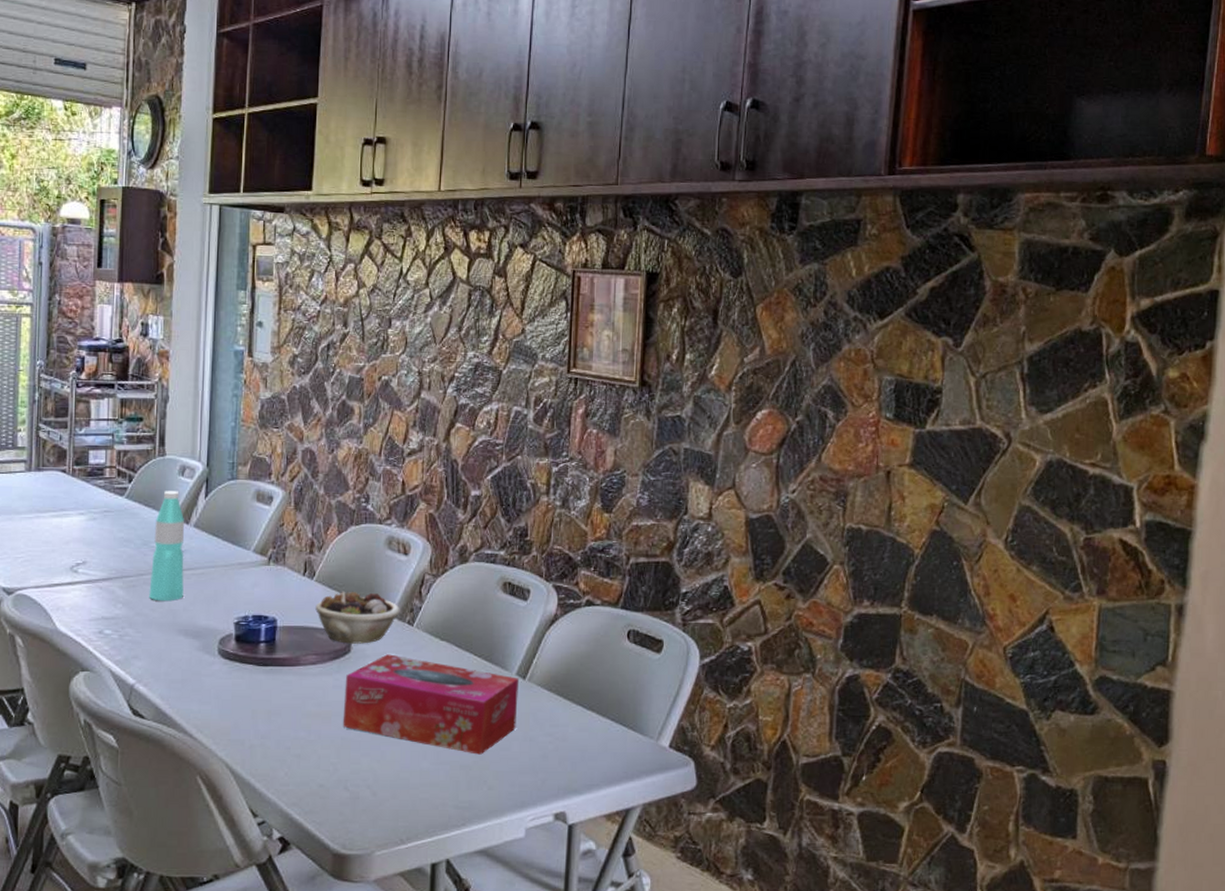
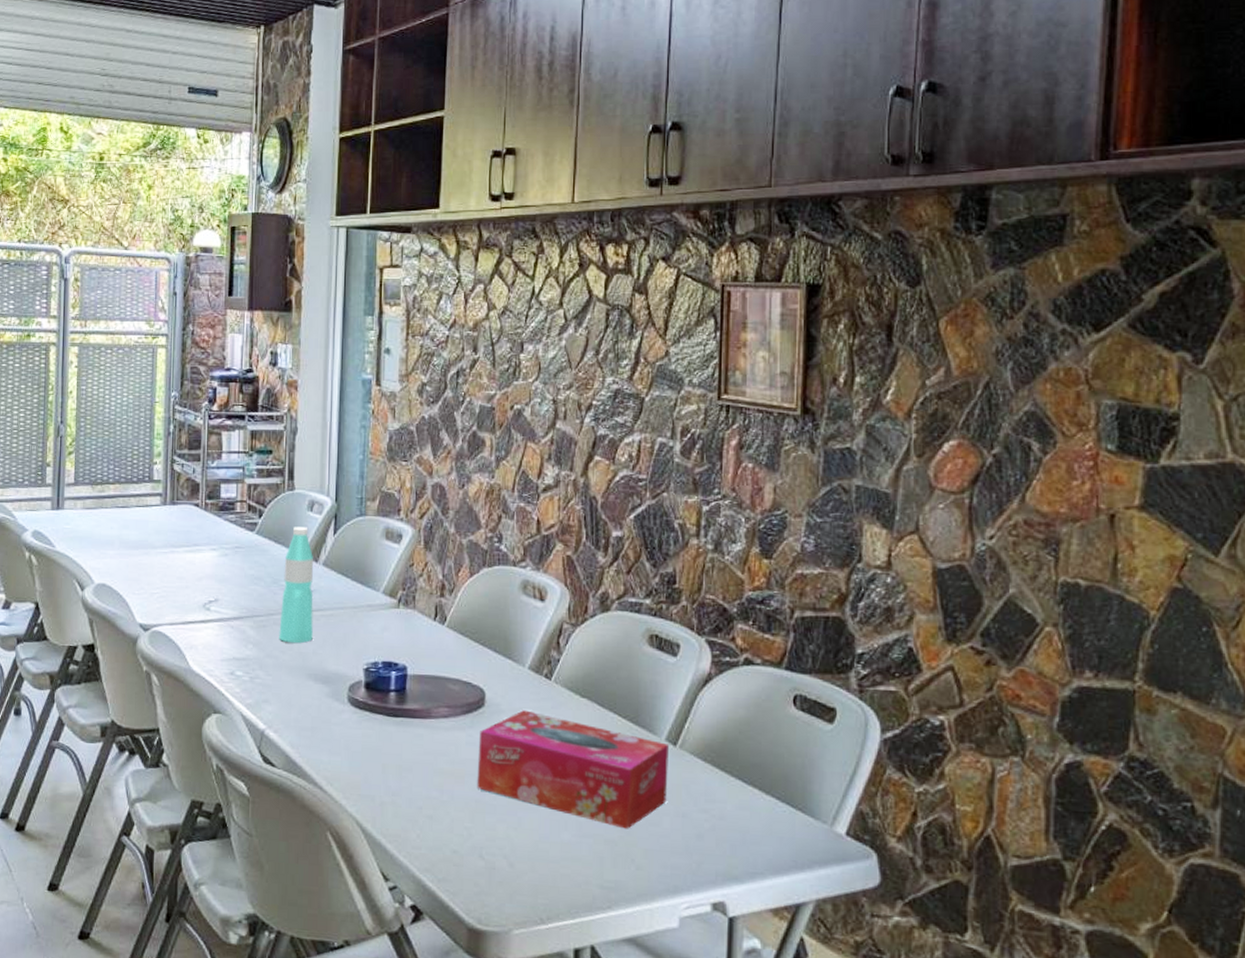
succulent planter: present [315,591,400,644] -> none [447,638,537,698]

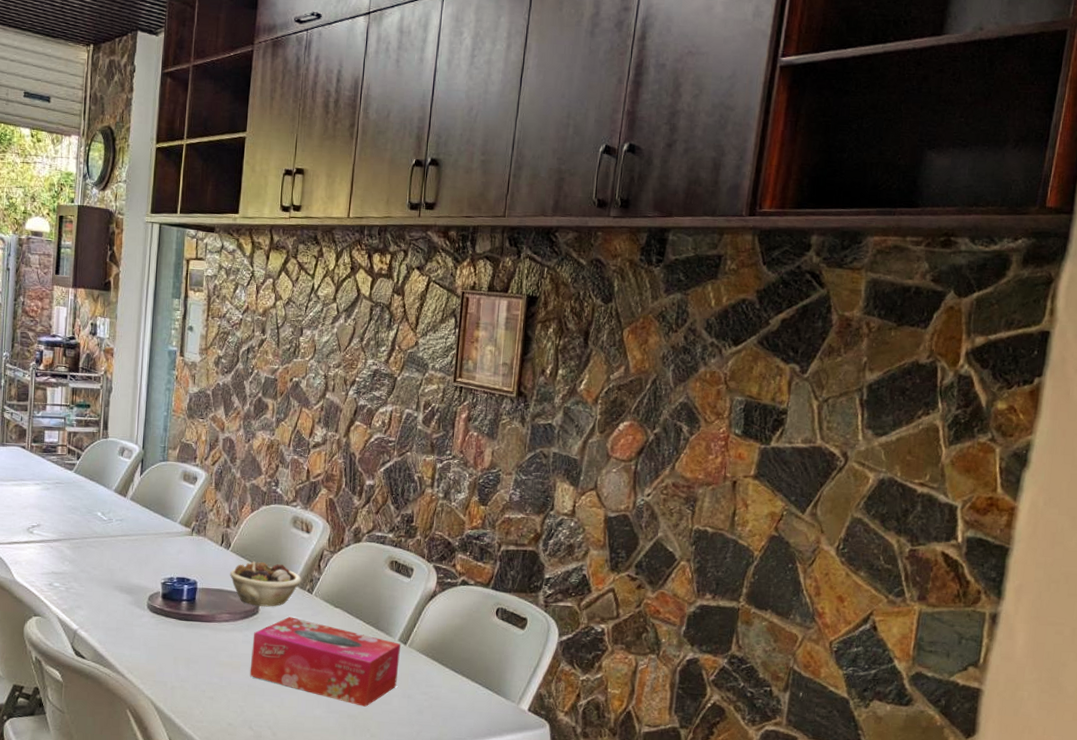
water bottle: present [279,527,314,644] -> none [91,468,123,562]
succulent planter: none [447,638,537,698] -> present [230,560,302,607]

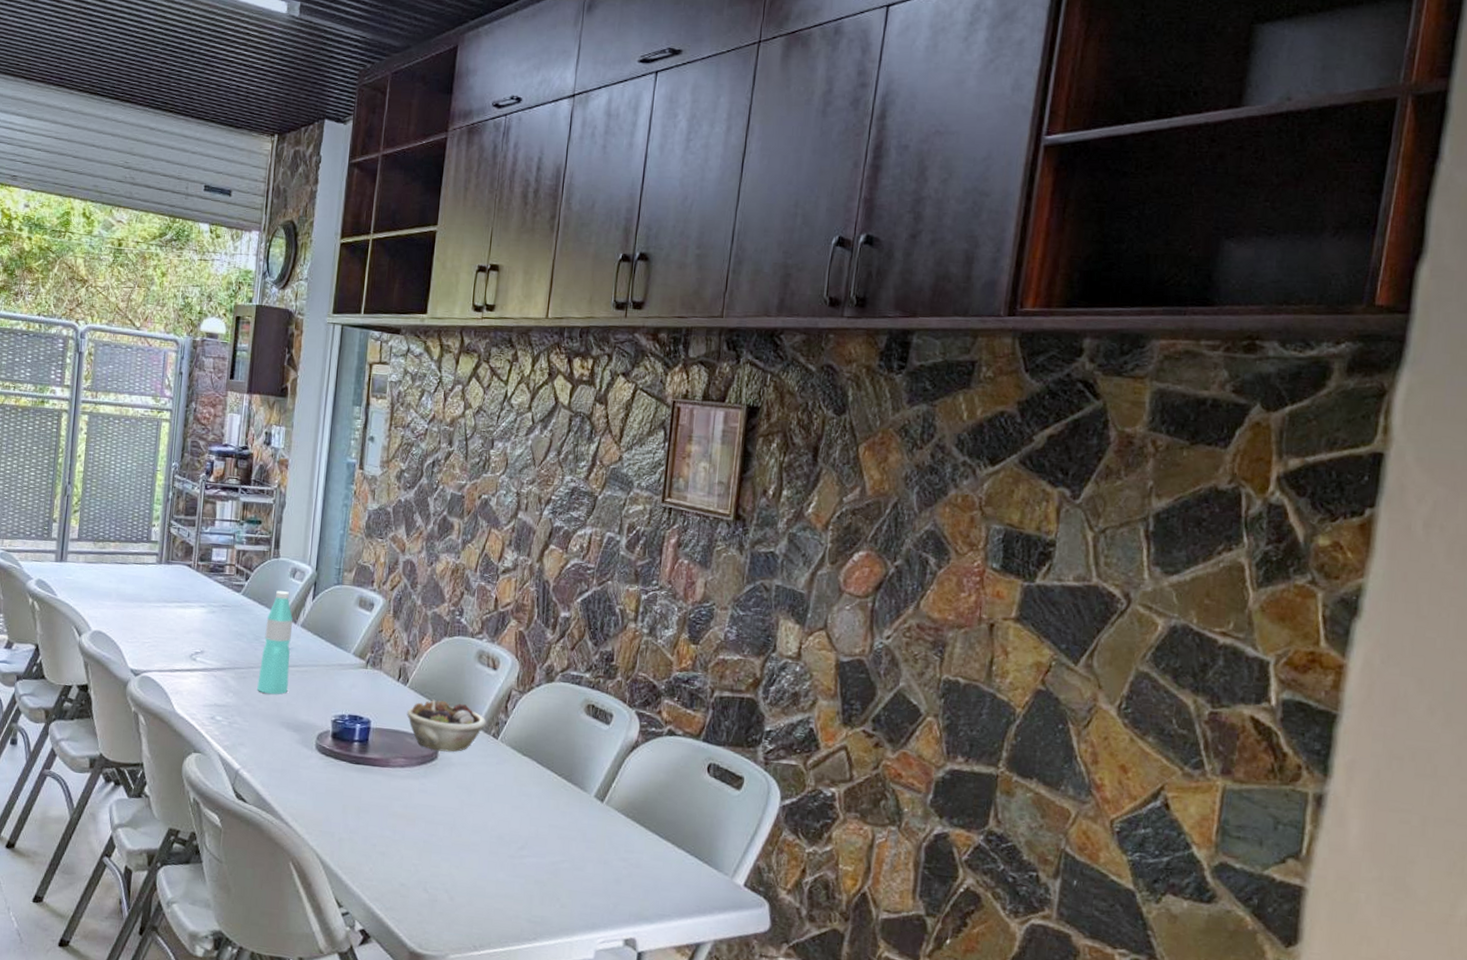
water bottle: none [91,468,123,562] -> present [257,590,293,695]
tissue box: present [249,617,400,707] -> none [425,764,597,872]

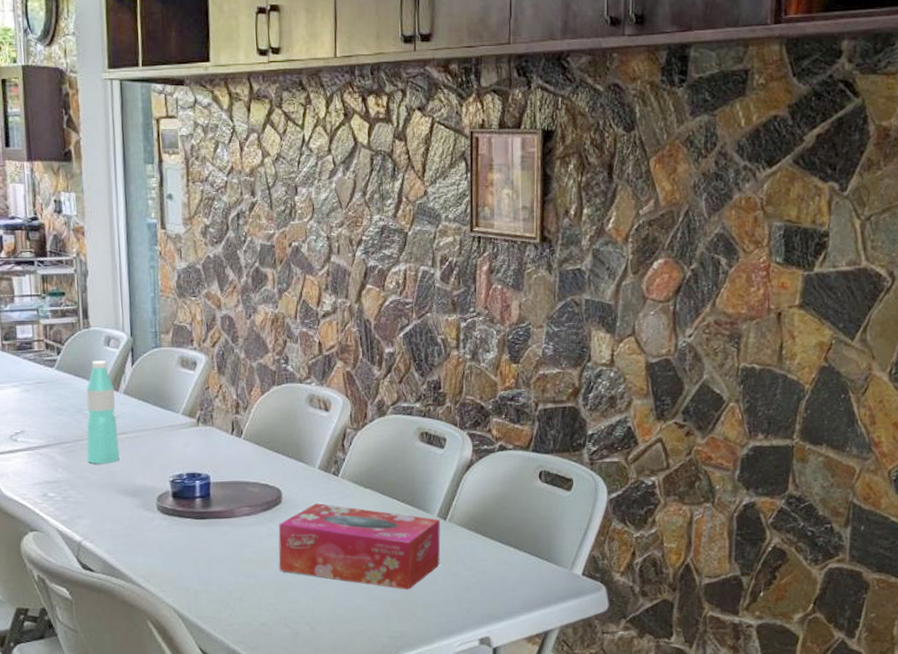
succulent planter: present [407,699,486,752] -> none [245,446,325,495]
tissue box: none [425,764,597,872] -> present [278,503,441,590]

